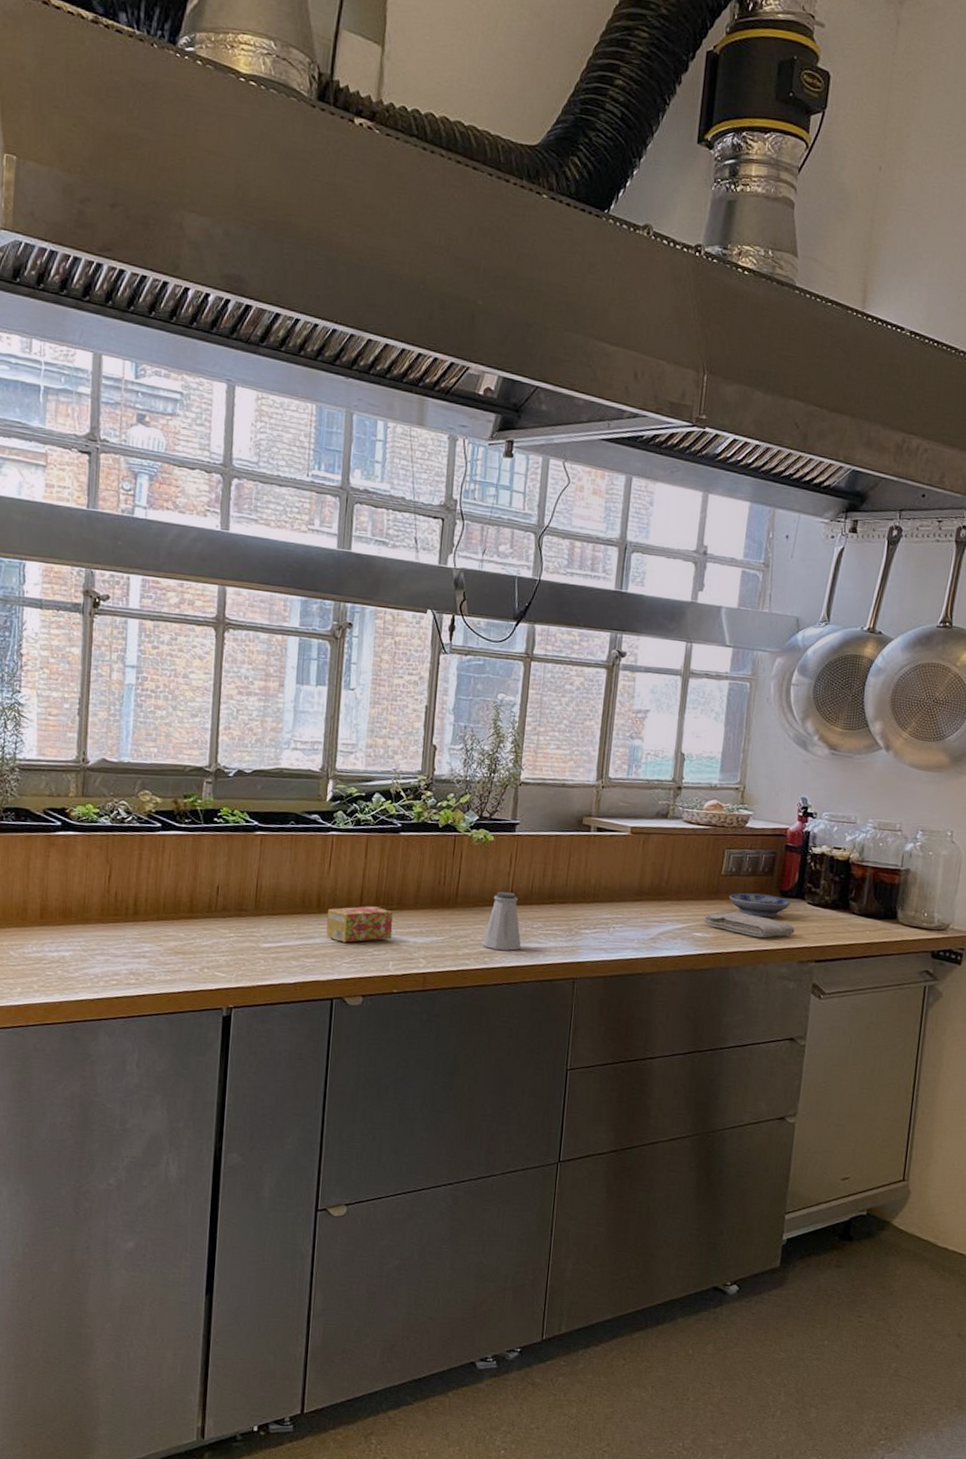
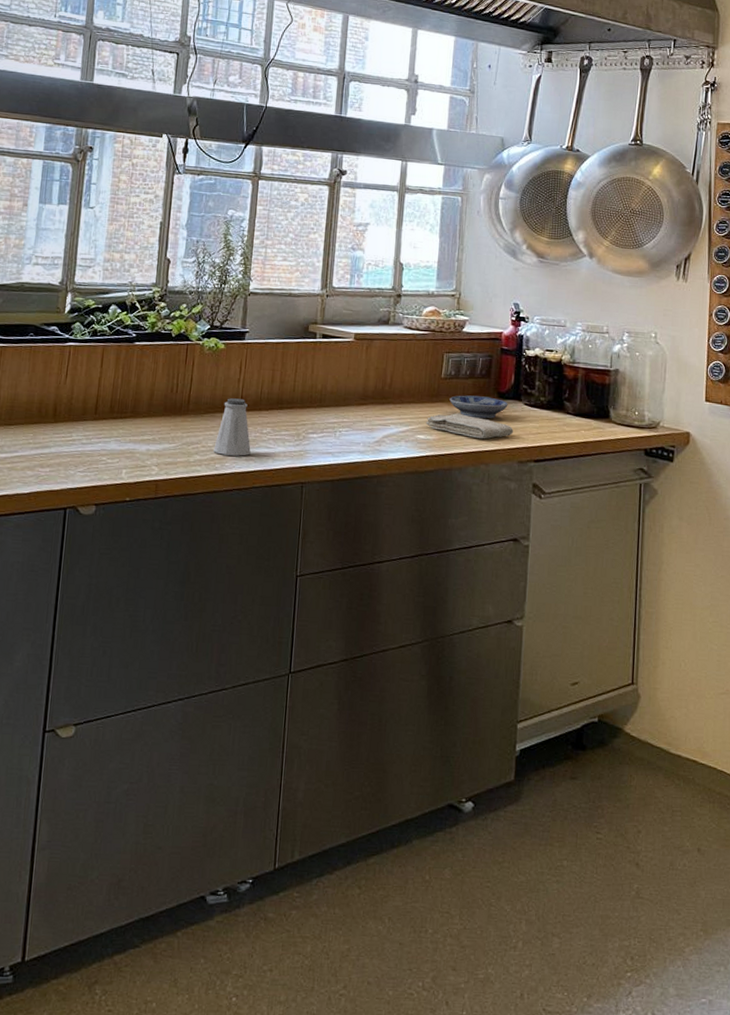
tea box: present [326,905,394,943] -> none [61,414,128,451]

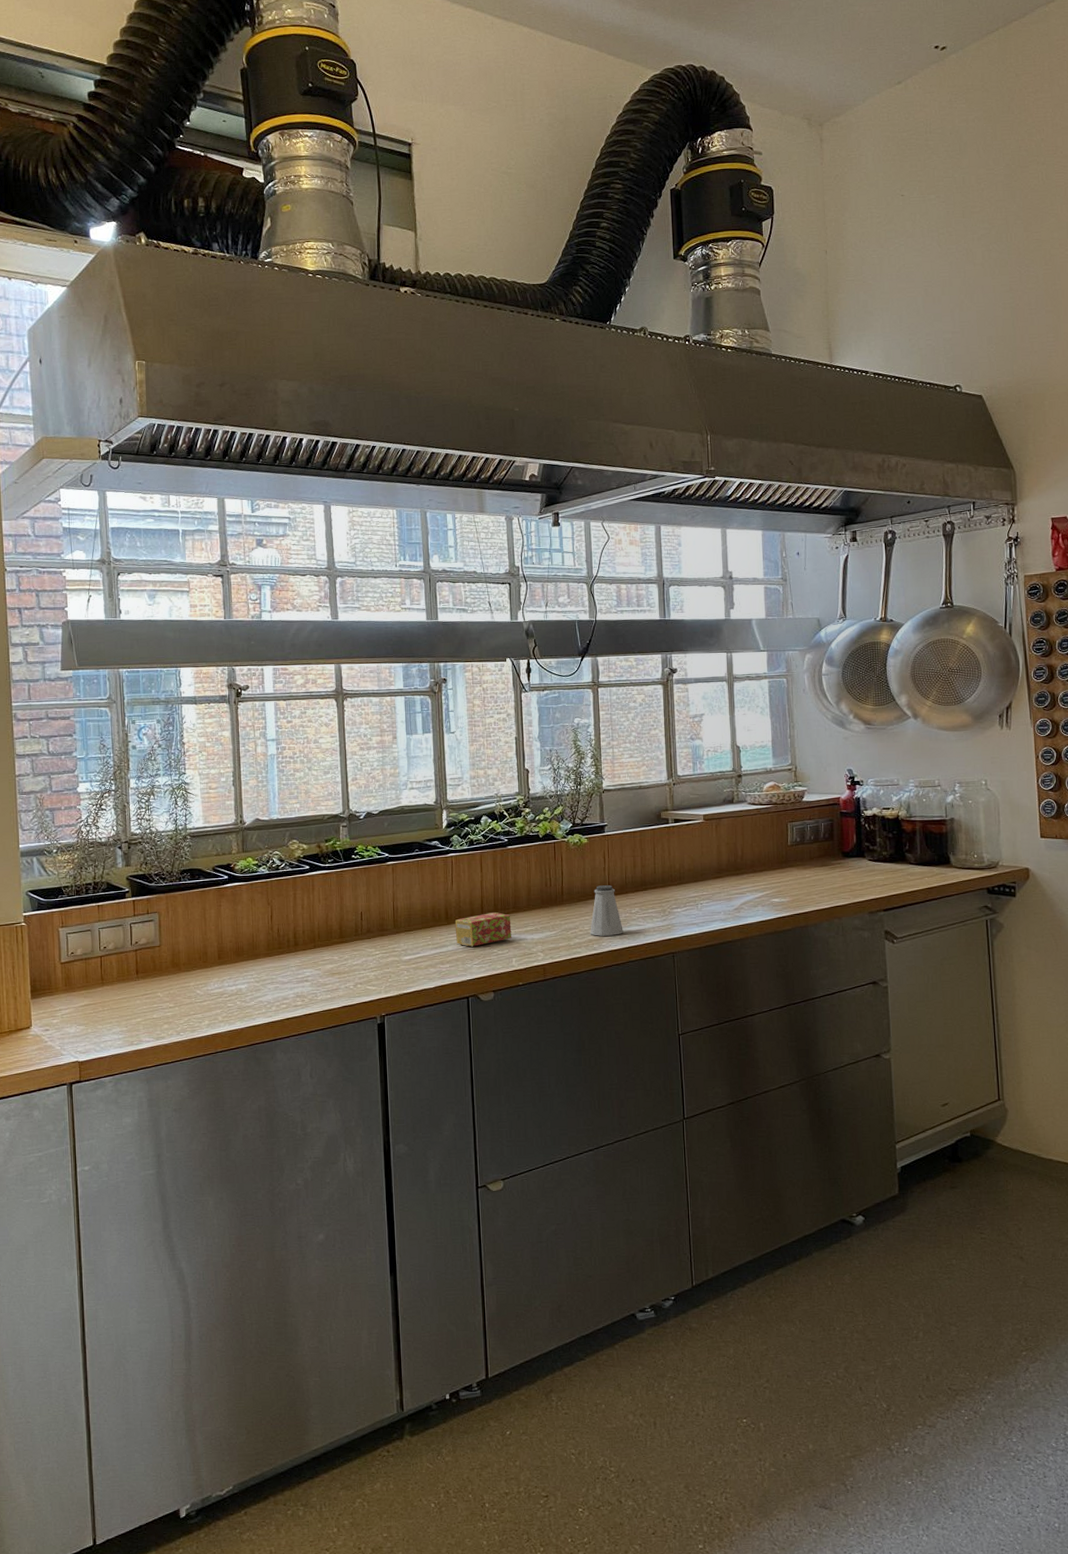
tea box: none [61,414,128,451] -> present [454,911,512,947]
washcloth: present [426,413,513,439] -> none [779,875,861,896]
bowl: present [449,395,508,419] -> none [798,857,853,878]

